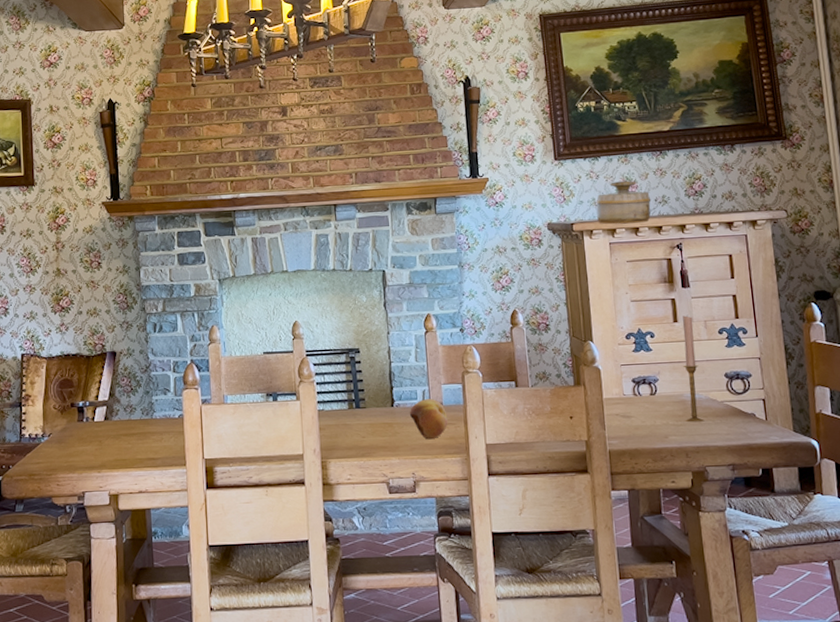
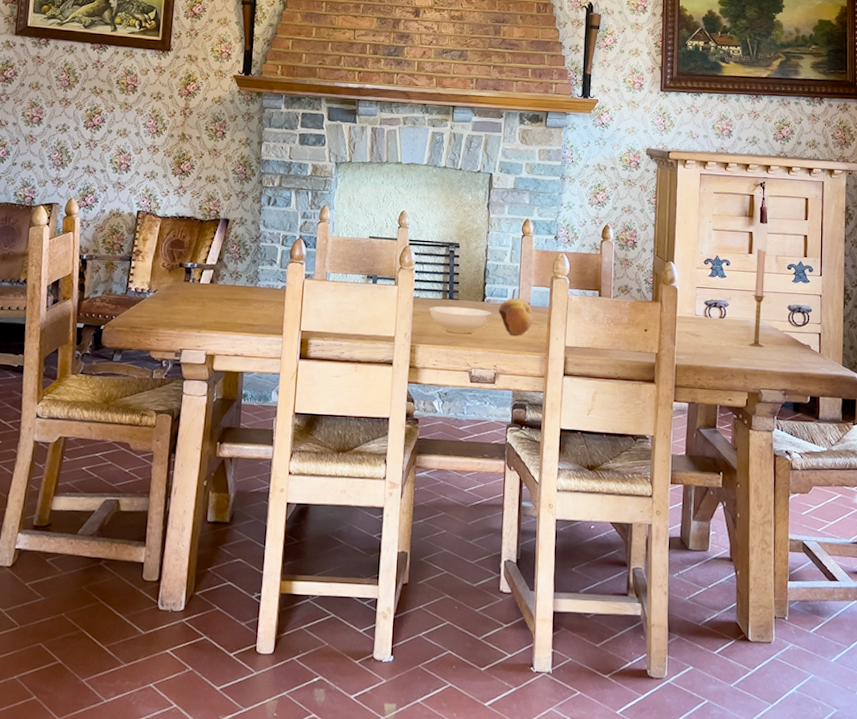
bowl: none [336,415,404,444] -> present [429,306,492,335]
decorative jar: present [596,180,652,225] -> none [692,118,743,159]

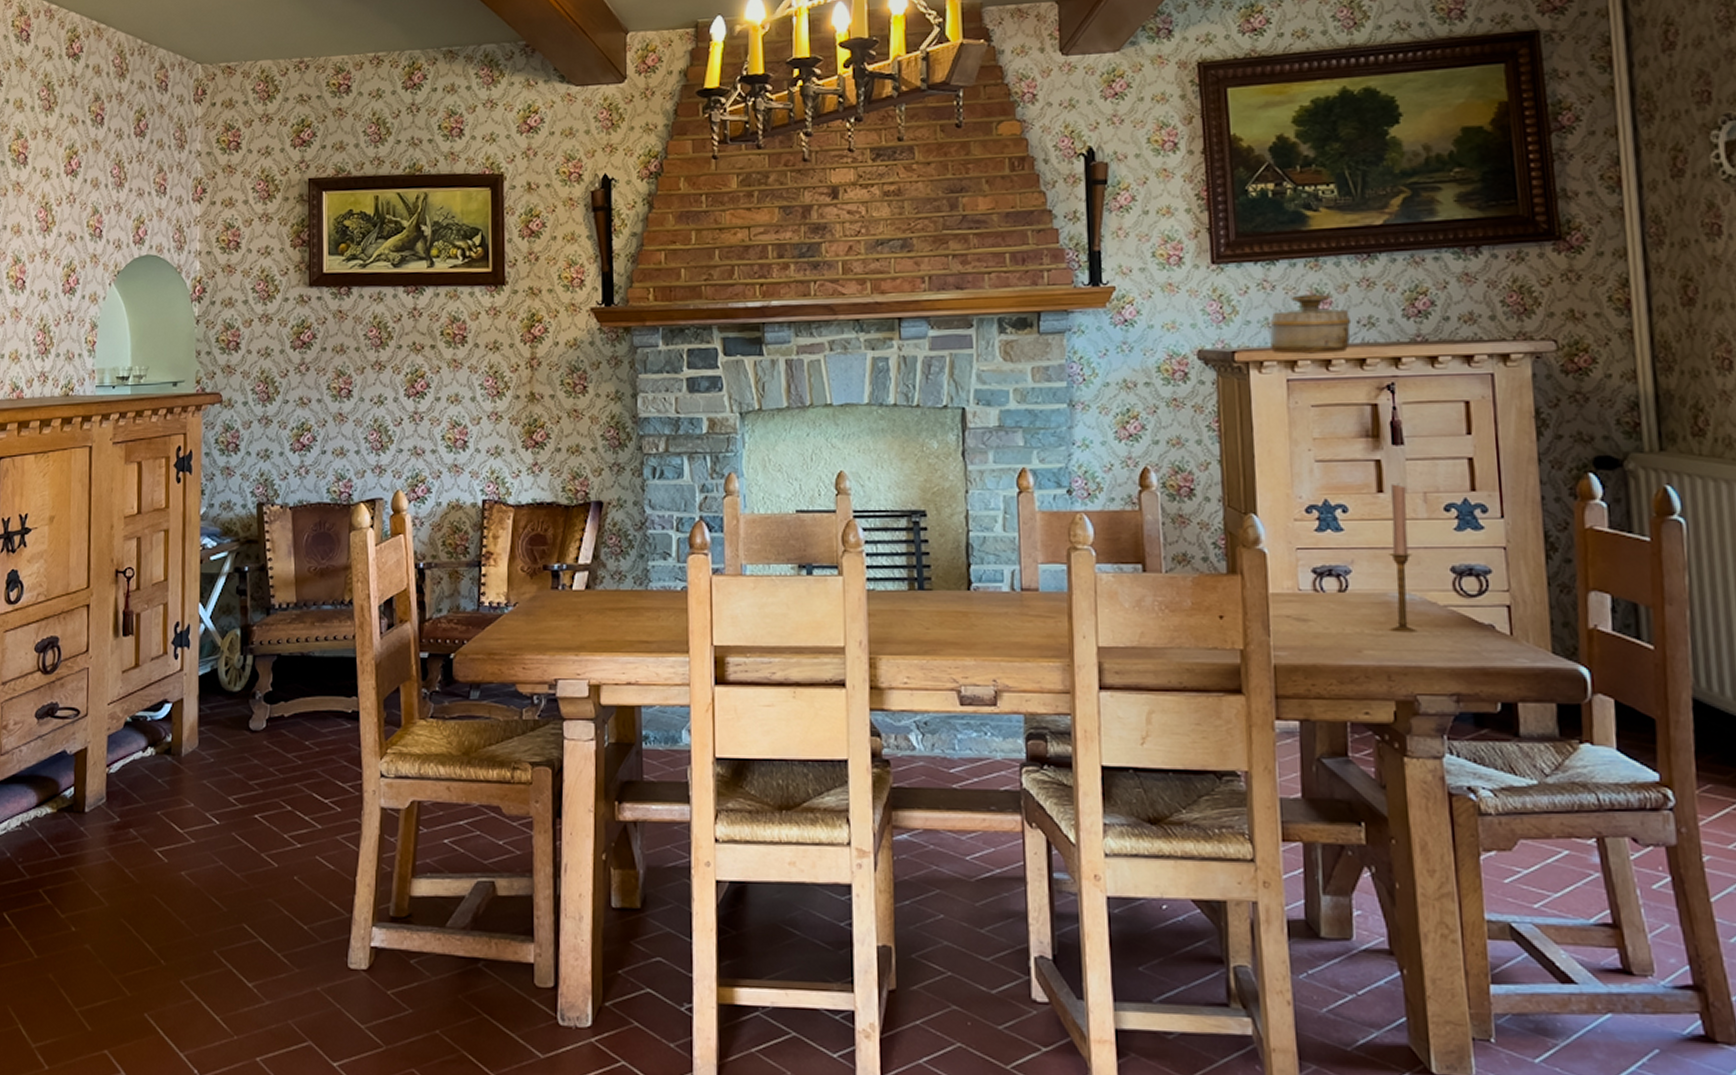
bowl: present [429,306,492,335] -> none [890,600,984,638]
fruit: present [498,298,533,336] -> none [991,582,1046,637]
decorative jar: none [692,118,743,159] -> present [1269,294,1352,354]

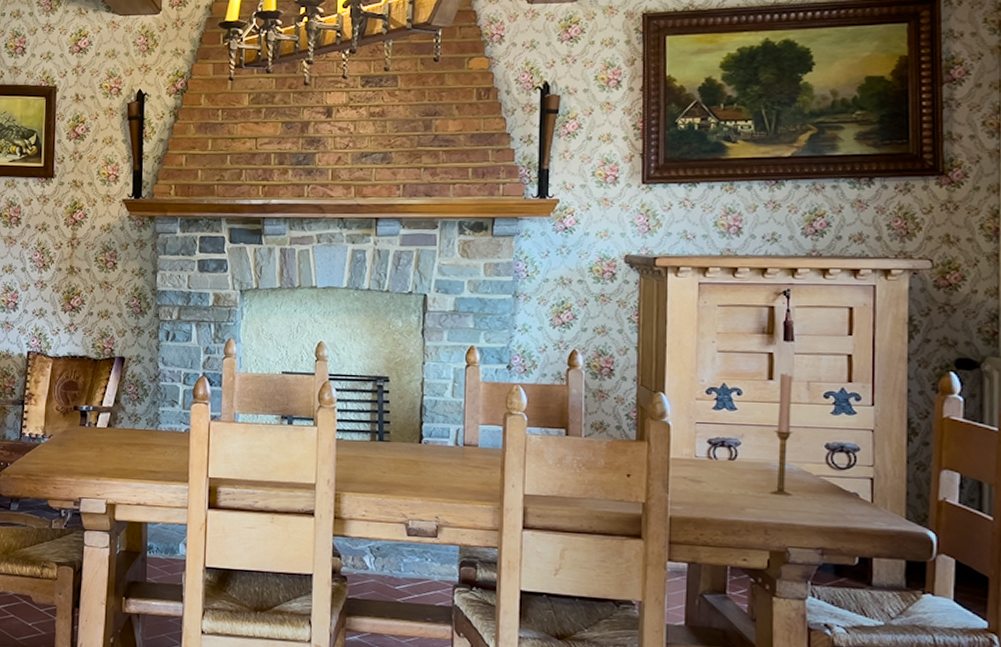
decorative jar: present [1269,294,1352,354] -> none [687,213,758,263]

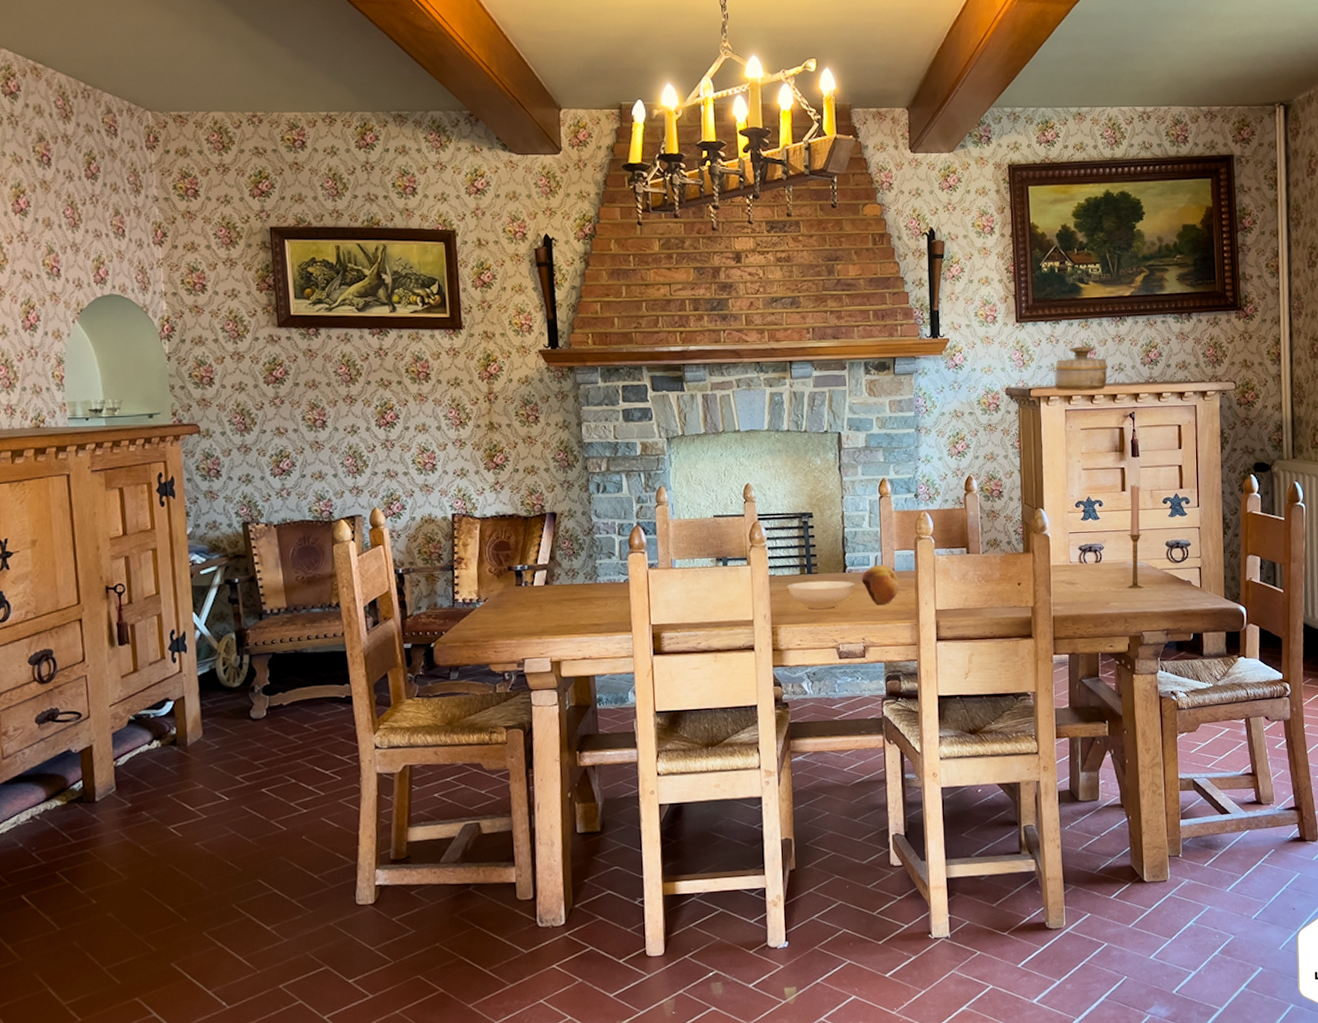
bowl: none [355,449,432,481] -> present [787,580,855,610]
fruit: none [438,438,482,483] -> present [861,564,899,606]
decorative jar: none [687,213,758,263] -> present [1054,346,1108,391]

